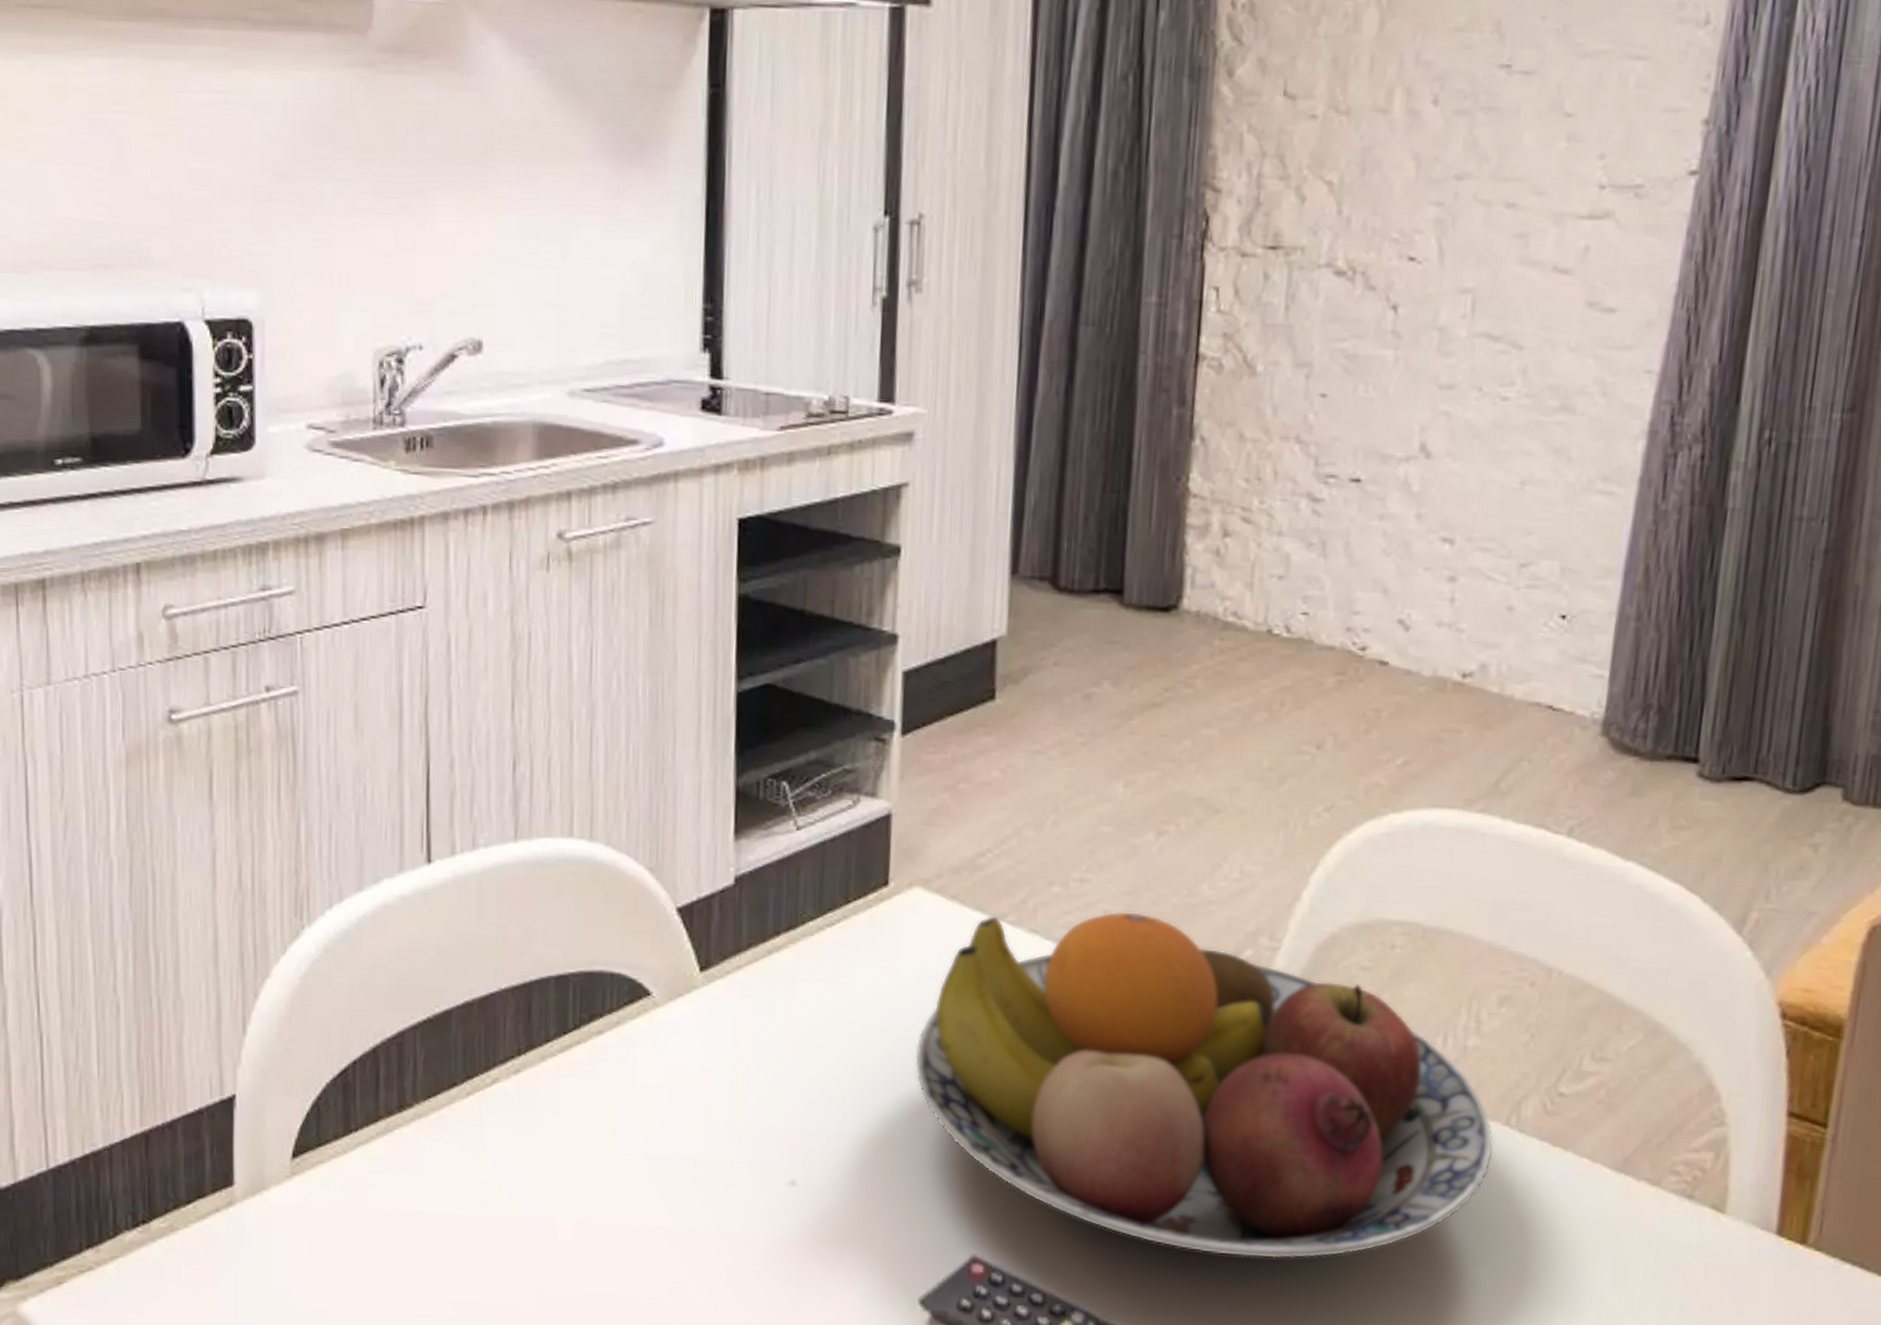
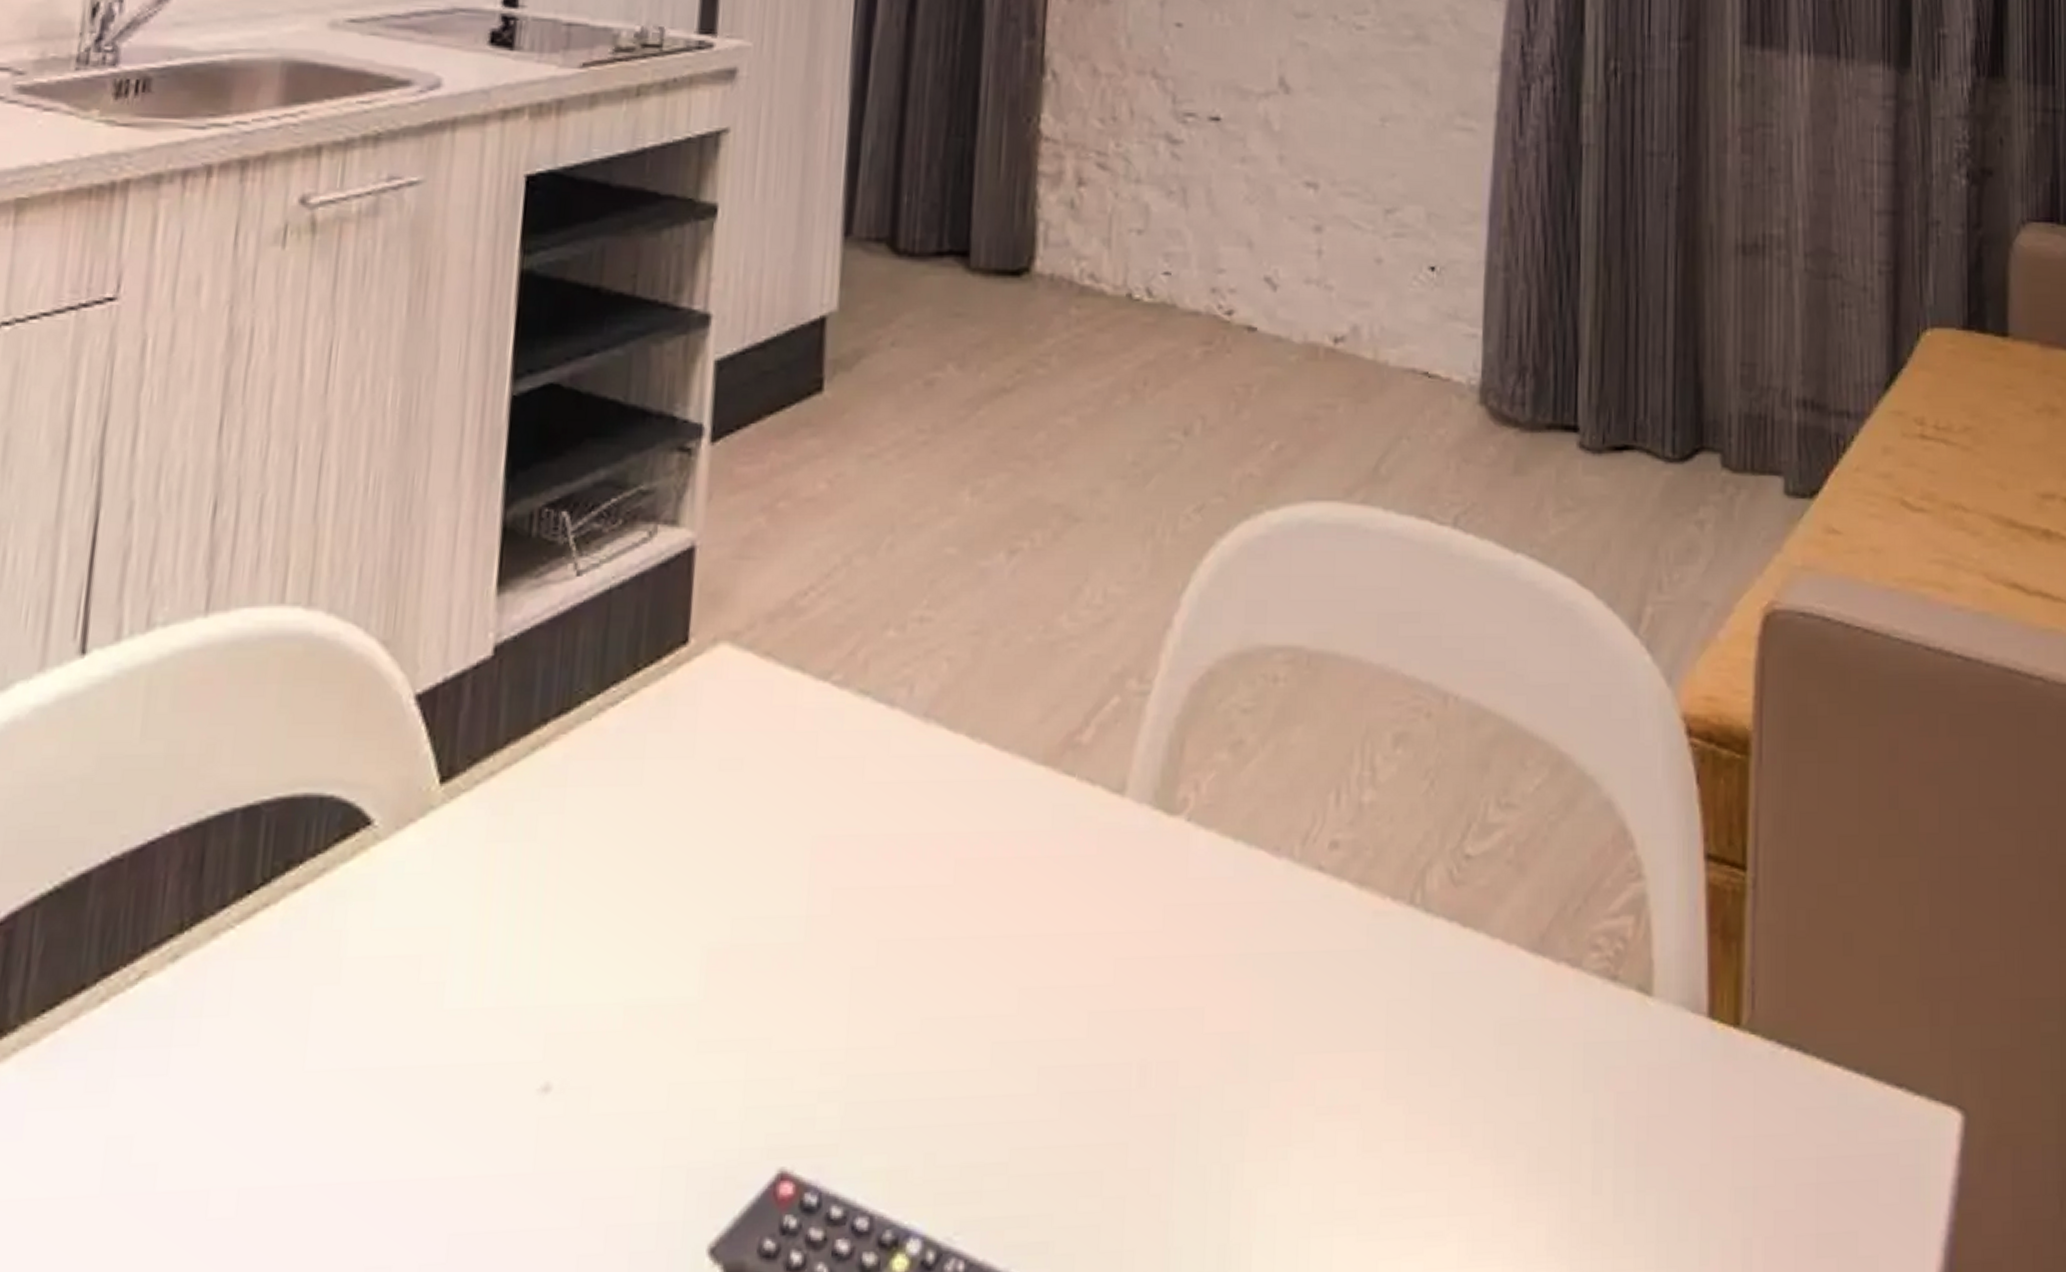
fruit bowl: present [915,911,1494,1259] -> none [713,656,1399,1129]

